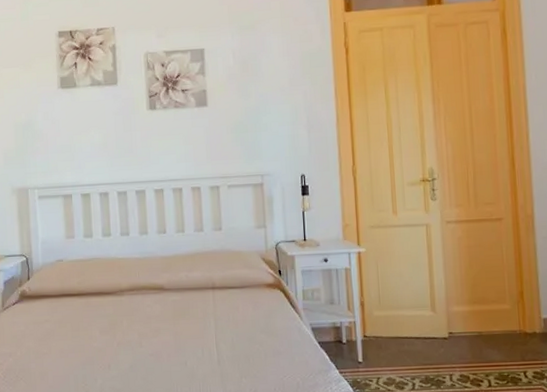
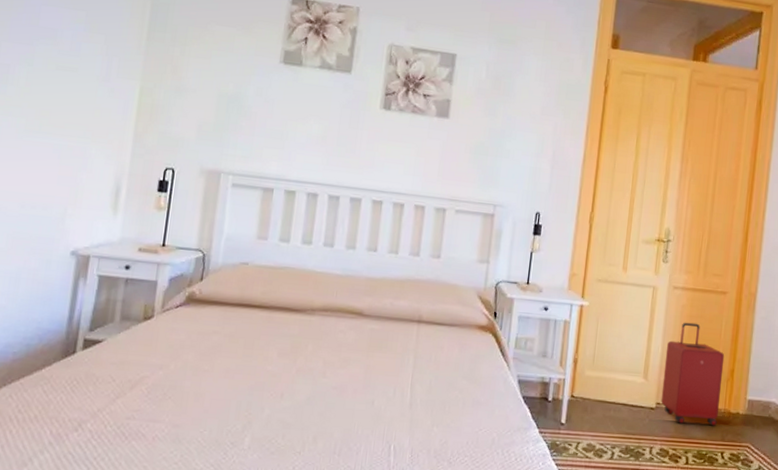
suitcase: none [449,252,514,349] -> present [661,322,725,426]

